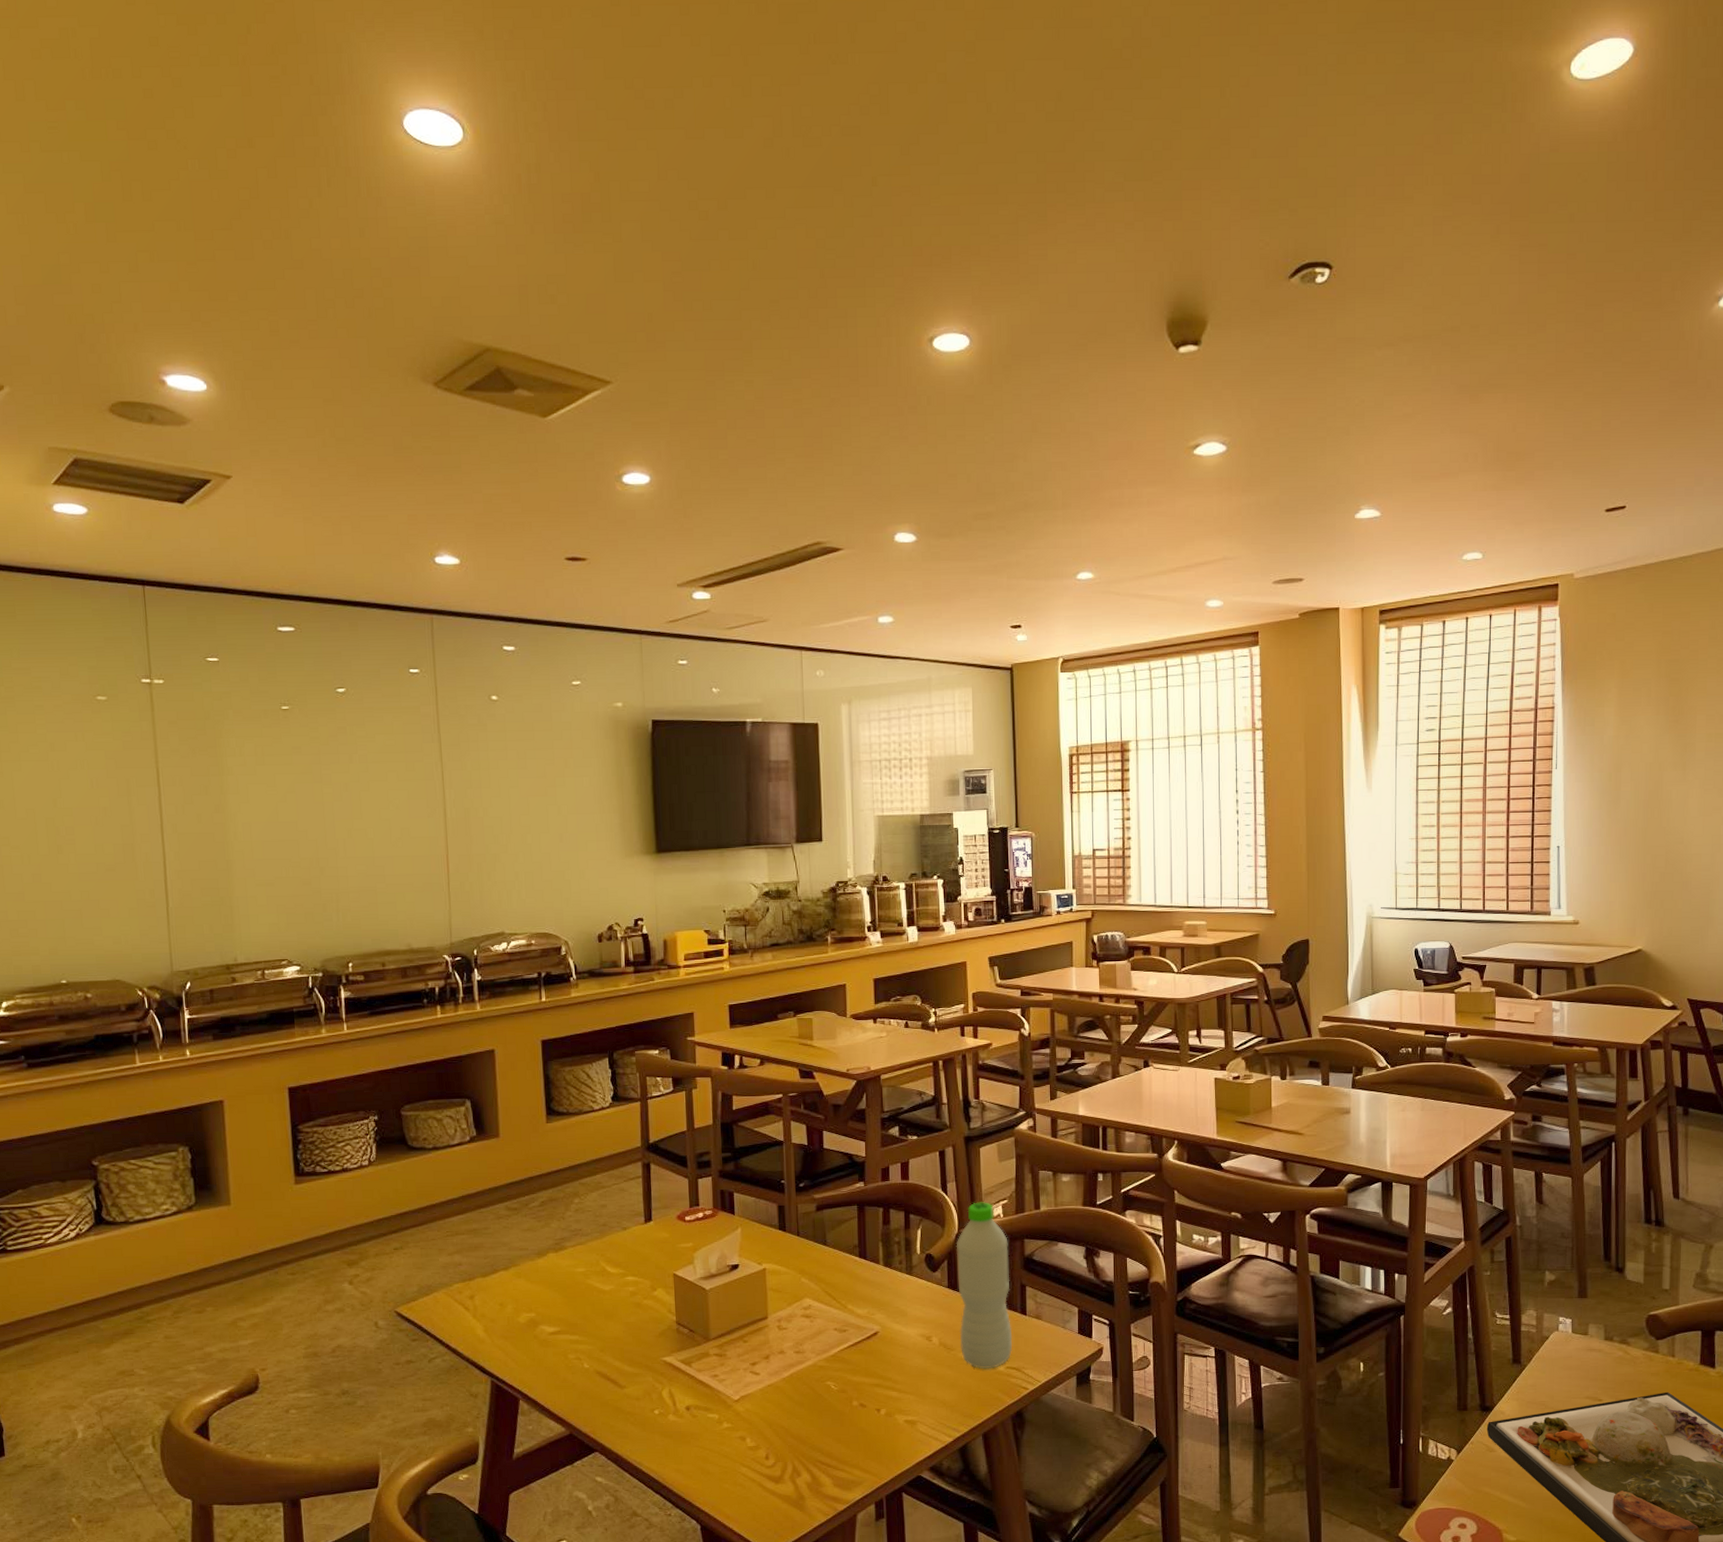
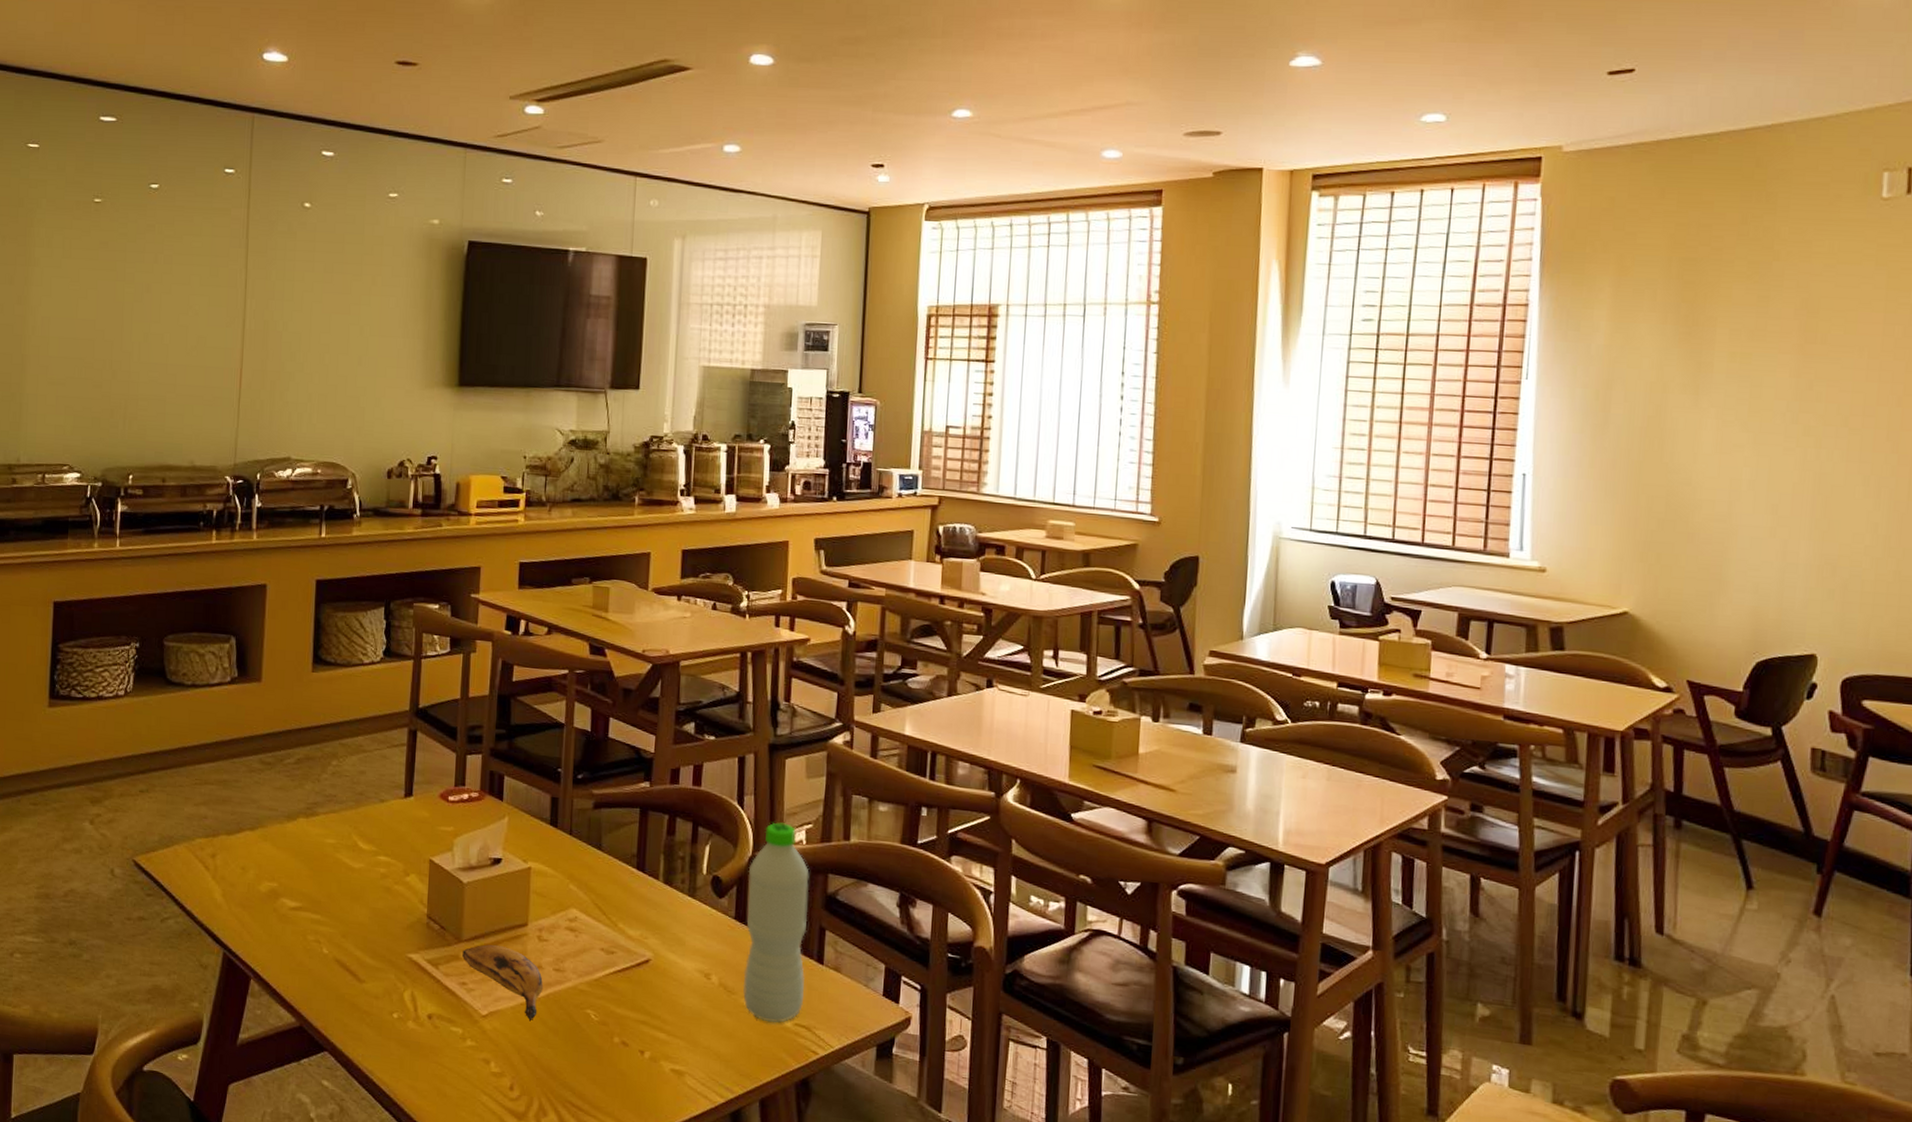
banana: none [712,1338,787,1398] -> present [462,944,544,1020]

